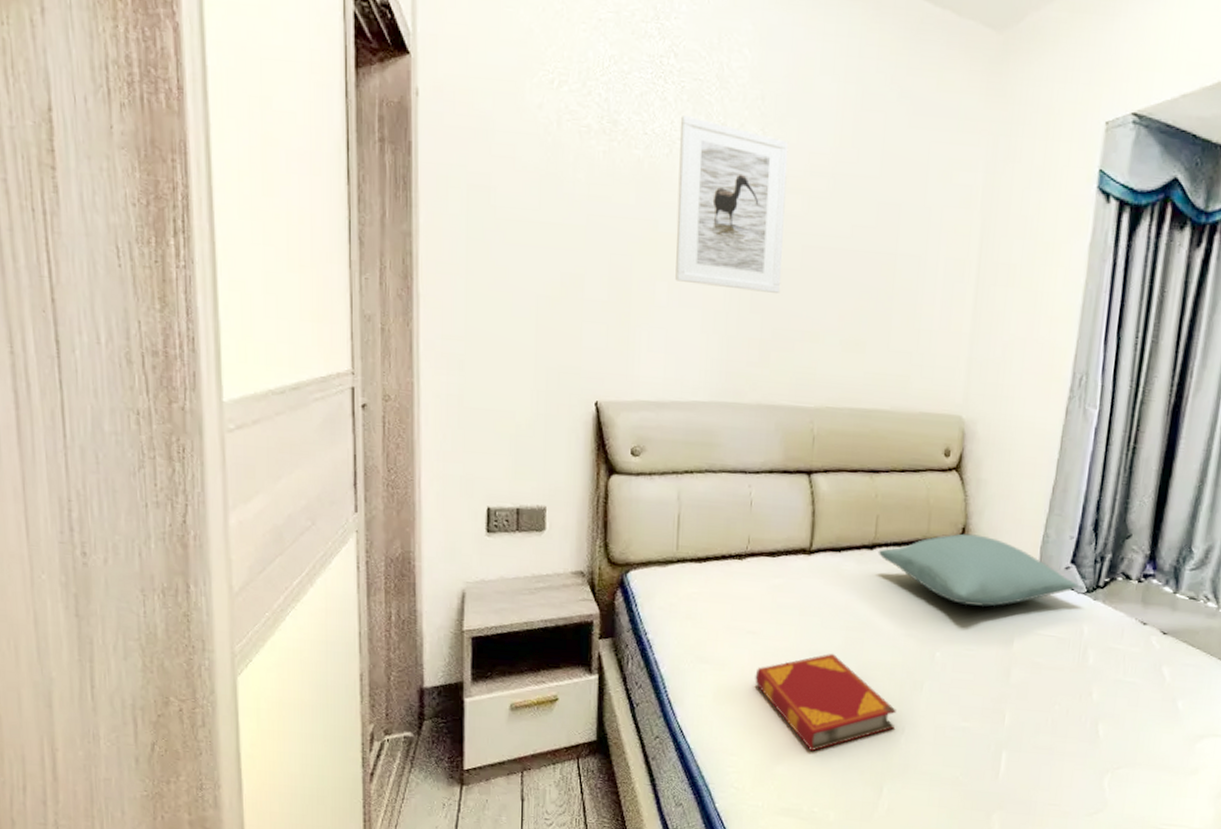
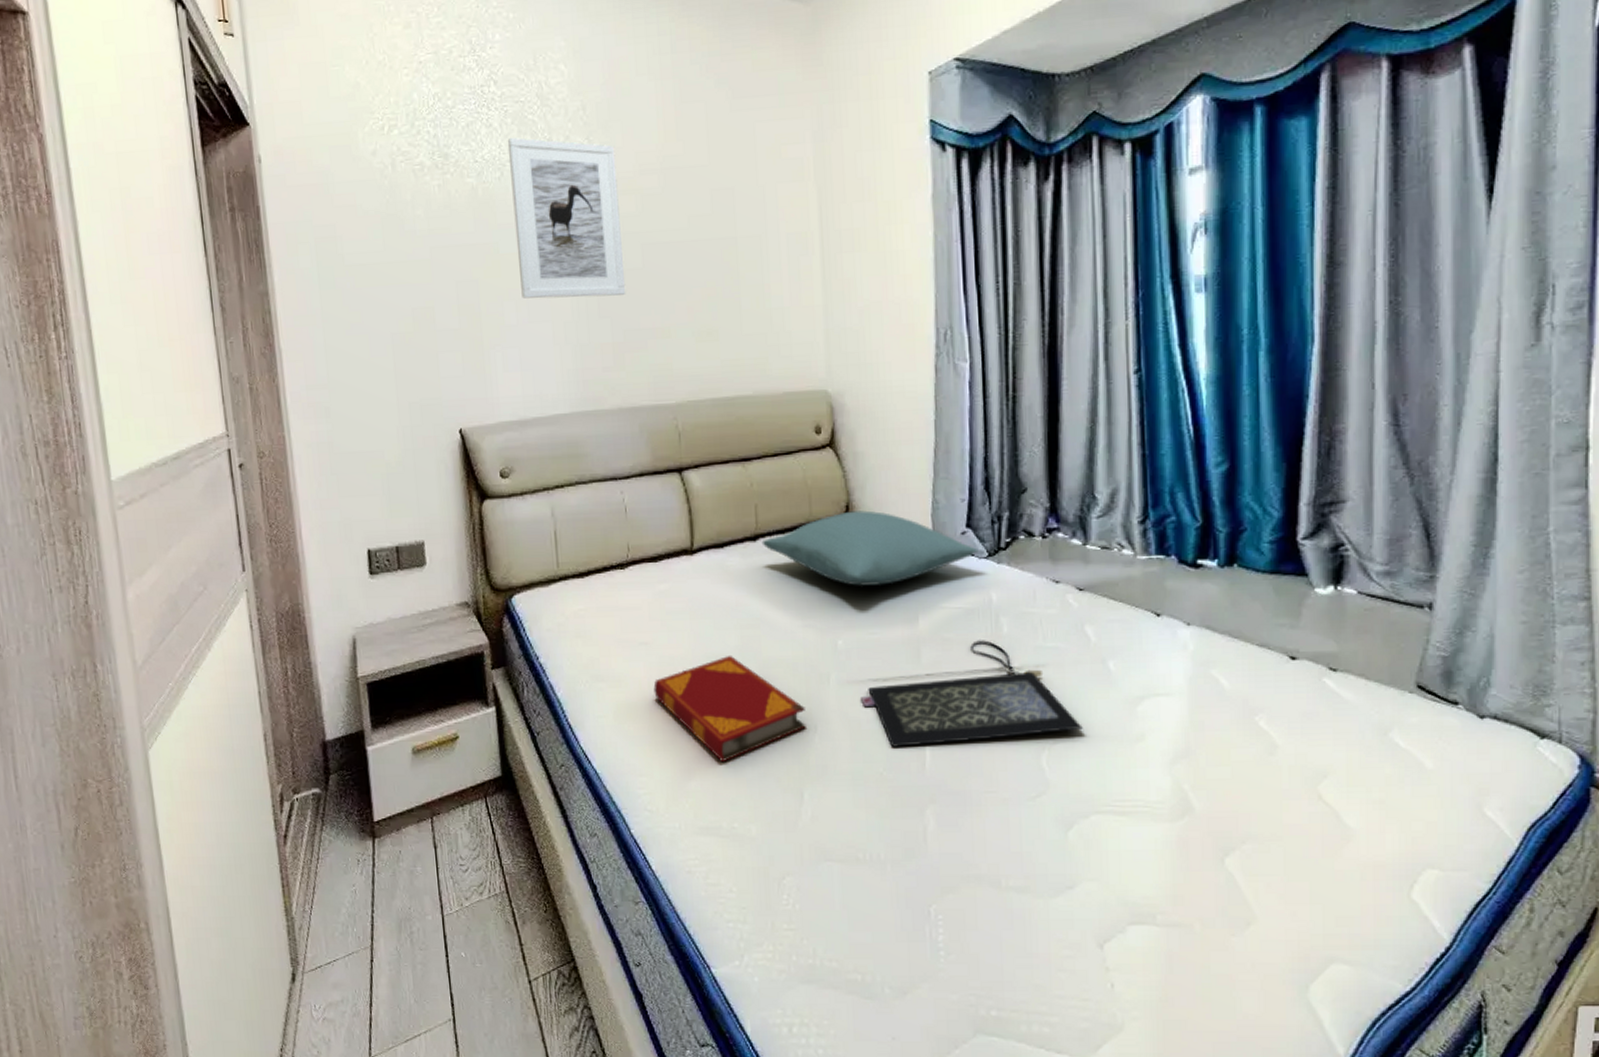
clutch bag: none [949,667,1145,759] -> present [861,640,1083,747]

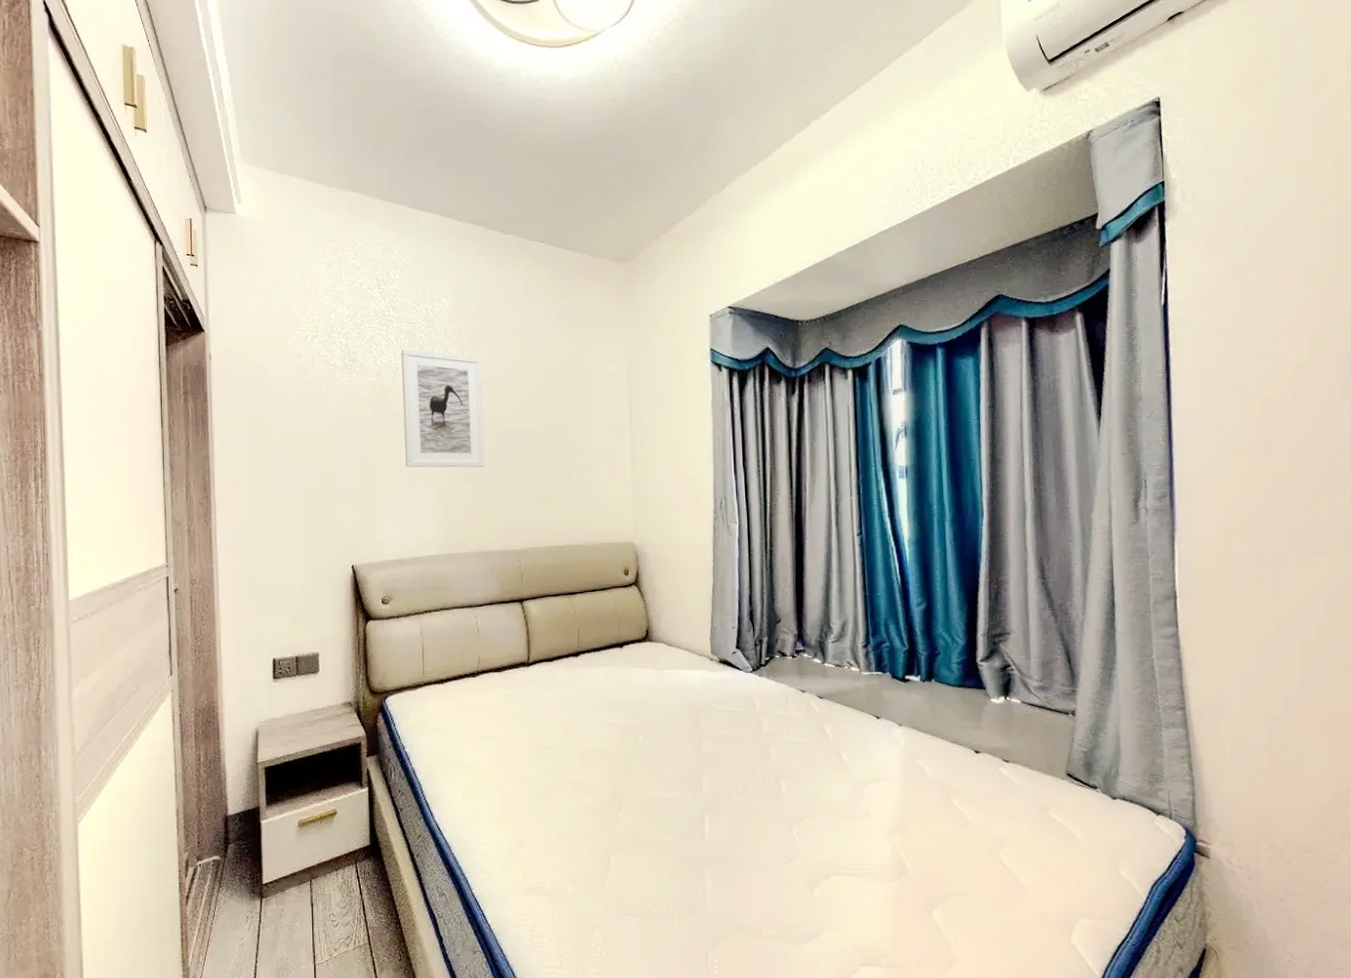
hardback book: present [653,656,806,763] -> none [495,747,613,834]
pillow: present [761,510,979,586] -> none [582,634,745,693]
clutch bag: present [861,640,1083,747] -> none [656,736,824,821]

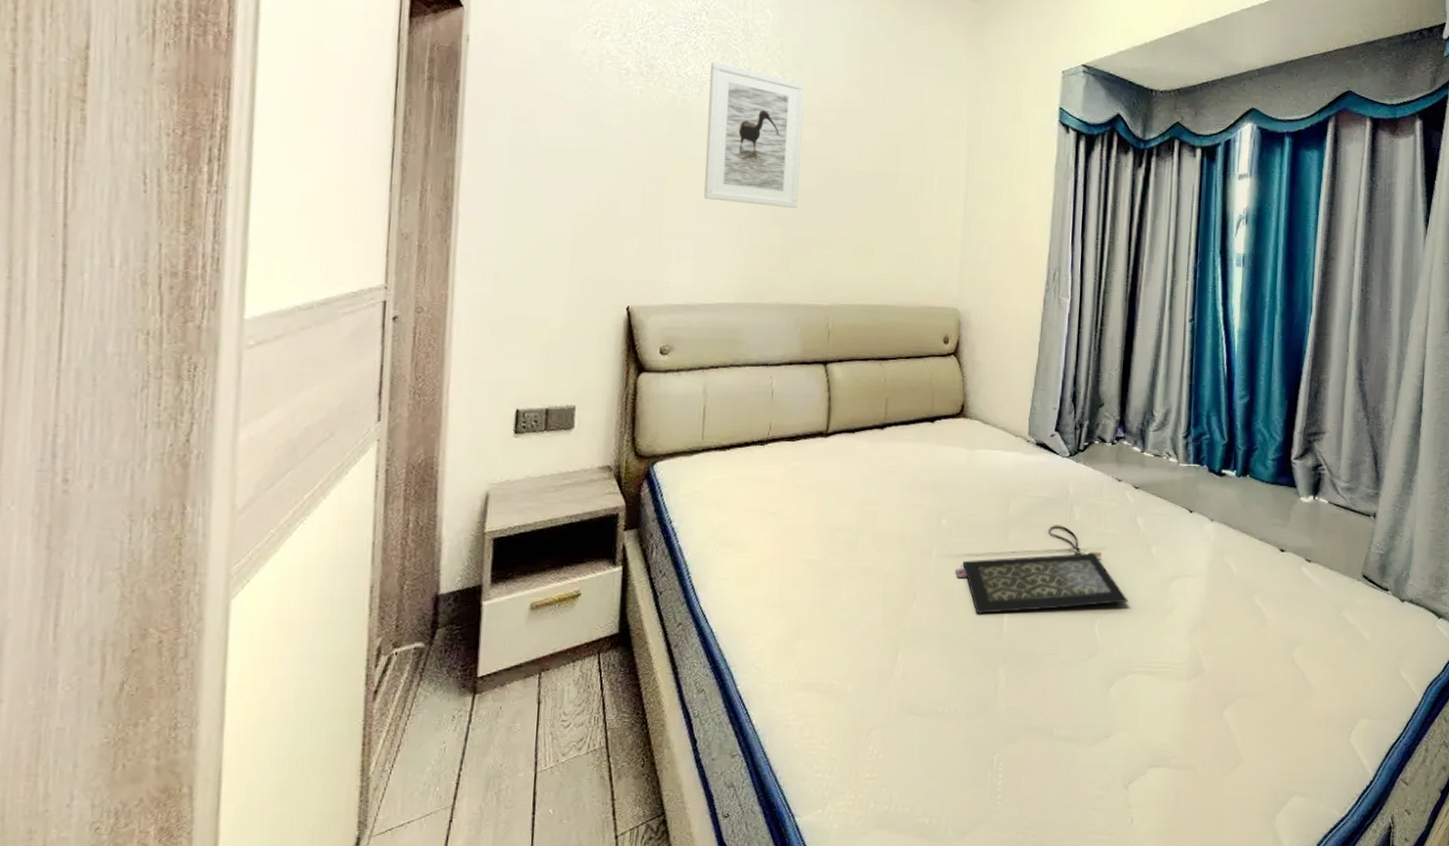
clutch bag: none [656,736,824,821] -> present [956,525,1128,614]

